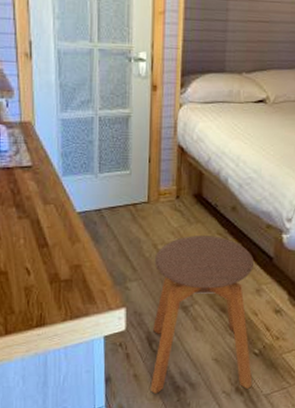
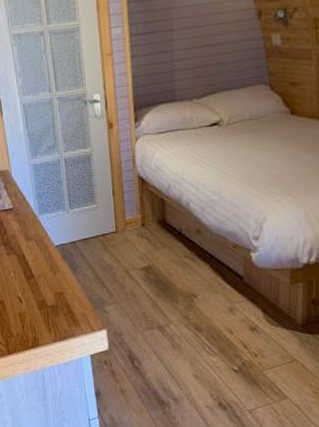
stool: present [150,236,255,395] -> none [128,259,235,408]

